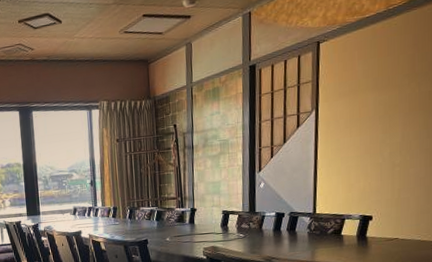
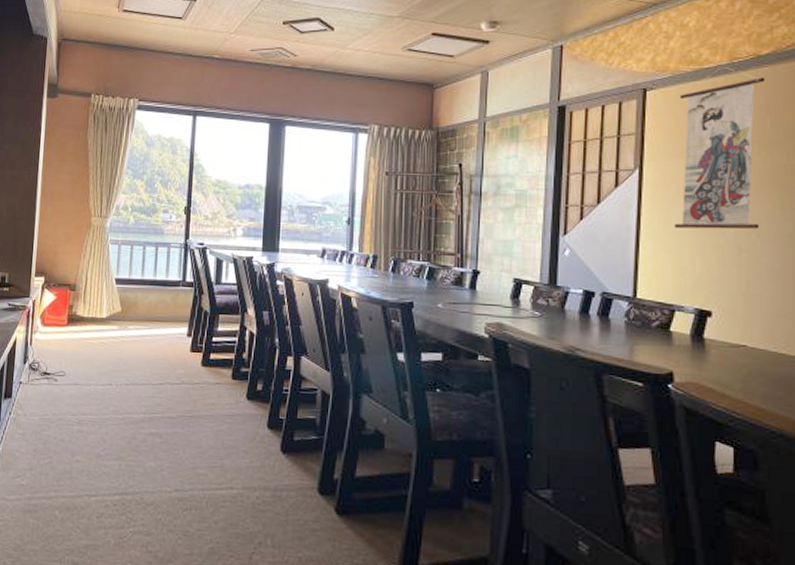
wall scroll: none [343,13,415,155] -> present [673,66,765,229]

